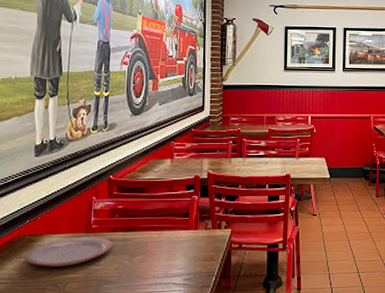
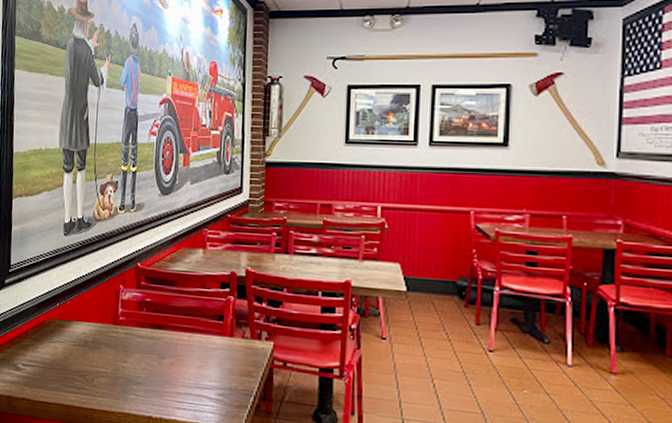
plate: present [25,236,112,267] -> none [56,327,140,359]

